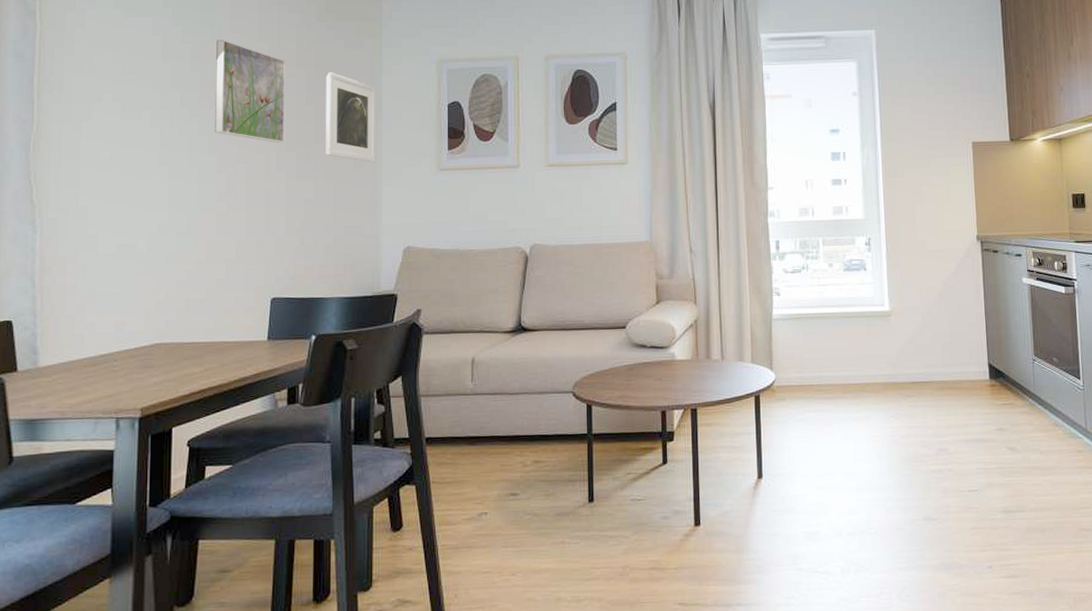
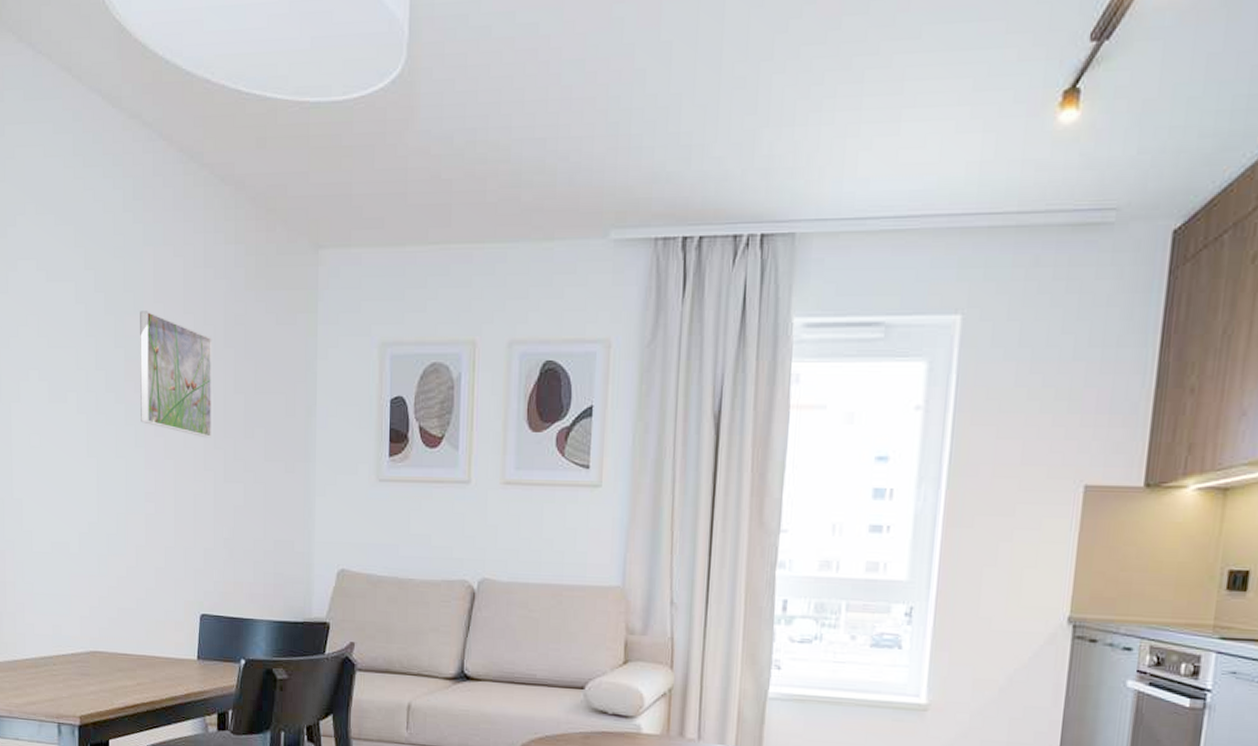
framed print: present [325,71,375,163] -> none [254,353,309,467]

